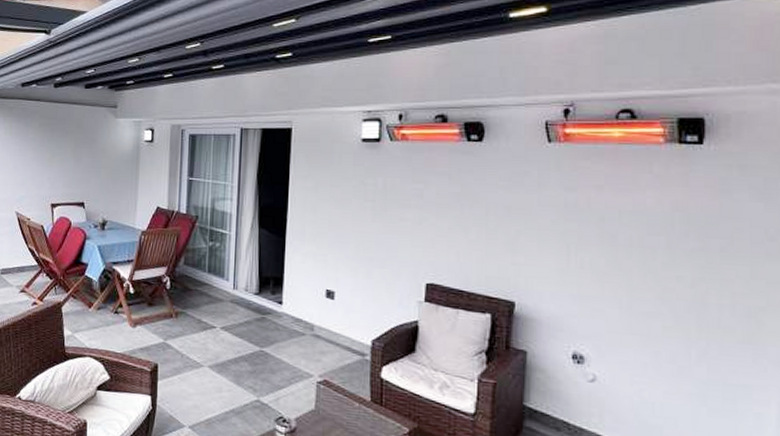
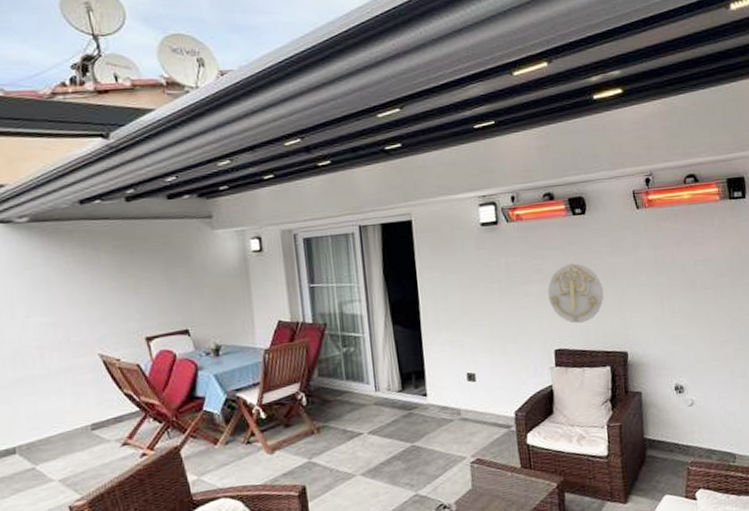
wall decoration: none [426,193,493,260] -> present [547,263,604,324]

